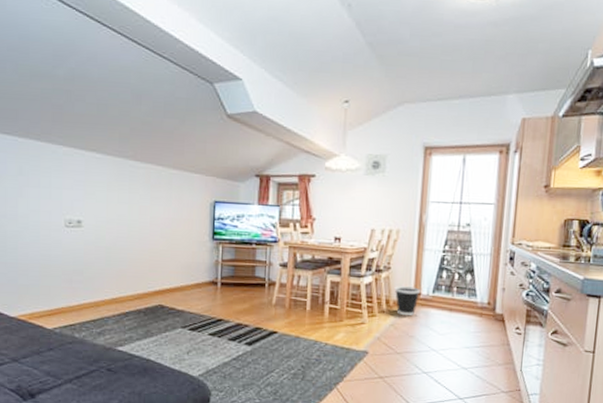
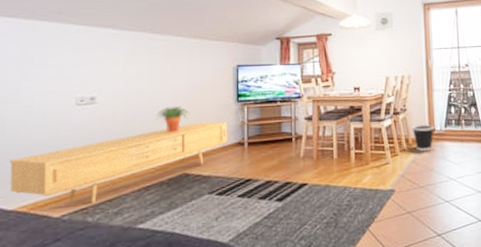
sideboard: none [11,255,202,321] -> present [9,121,228,204]
potted plant: none [135,237,167,265] -> present [156,105,190,134]

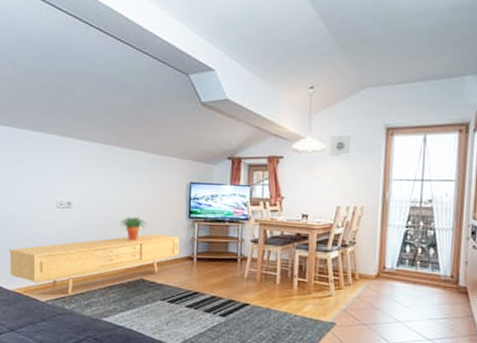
wastebasket: present [411,124,435,151] -> none [359,260,386,288]

